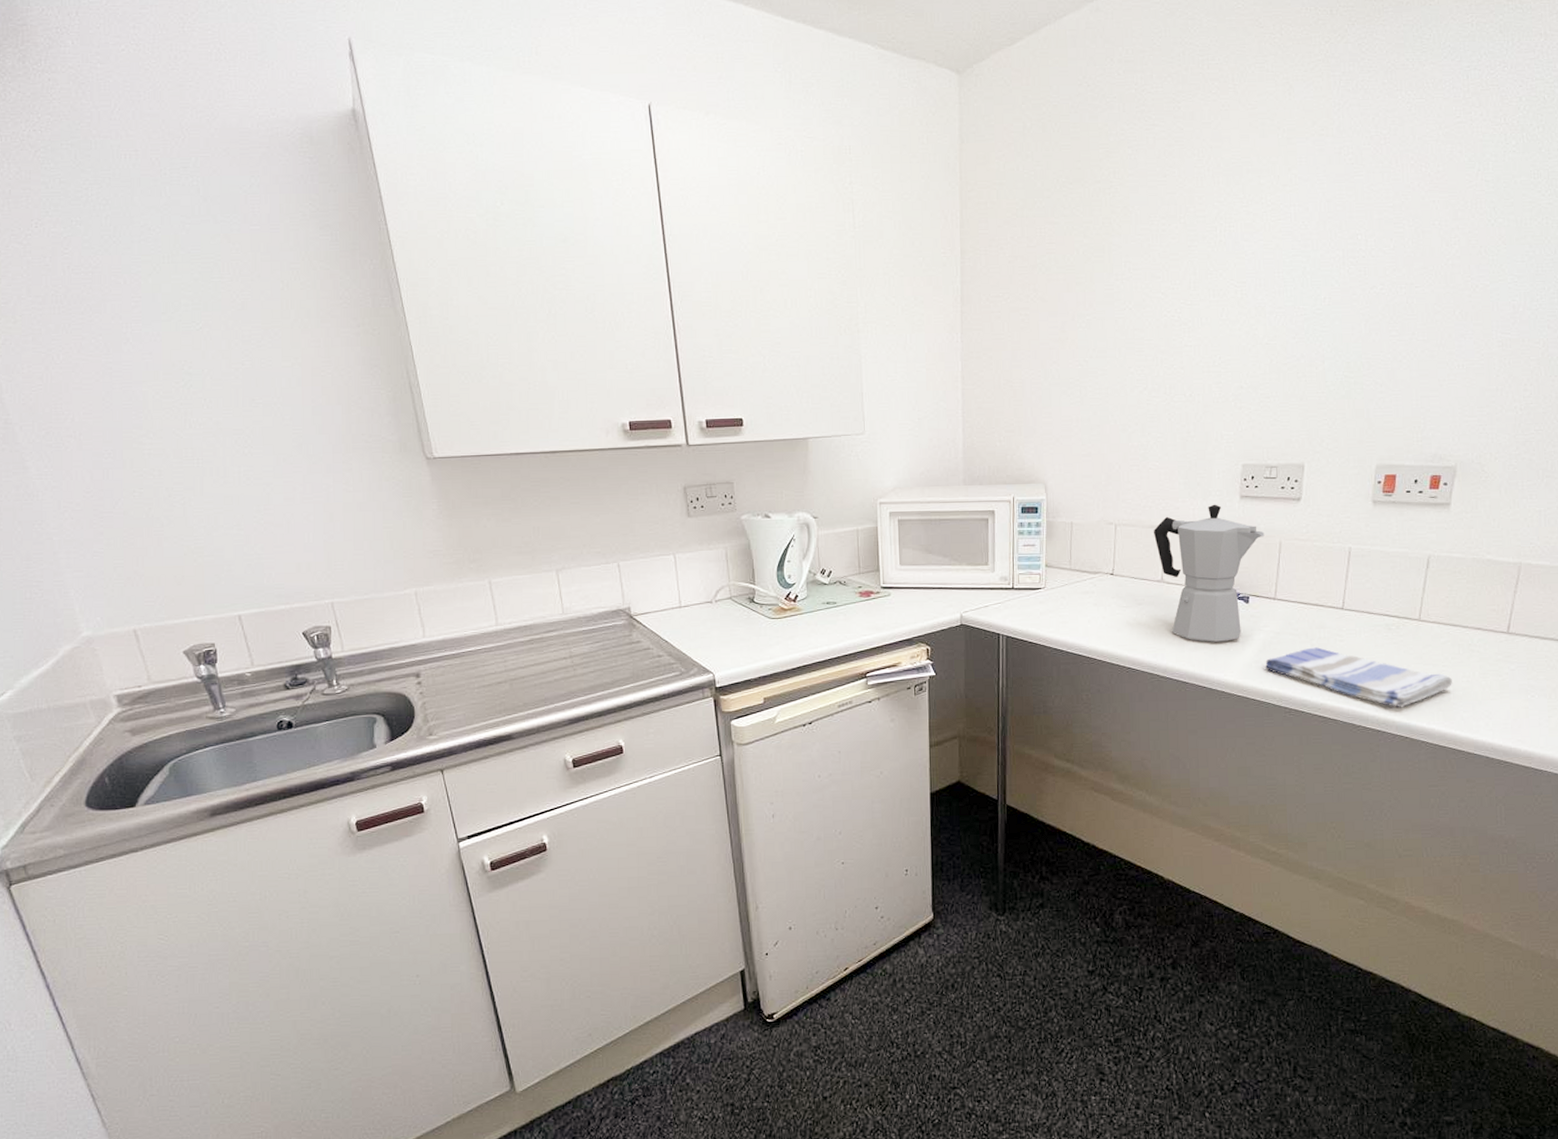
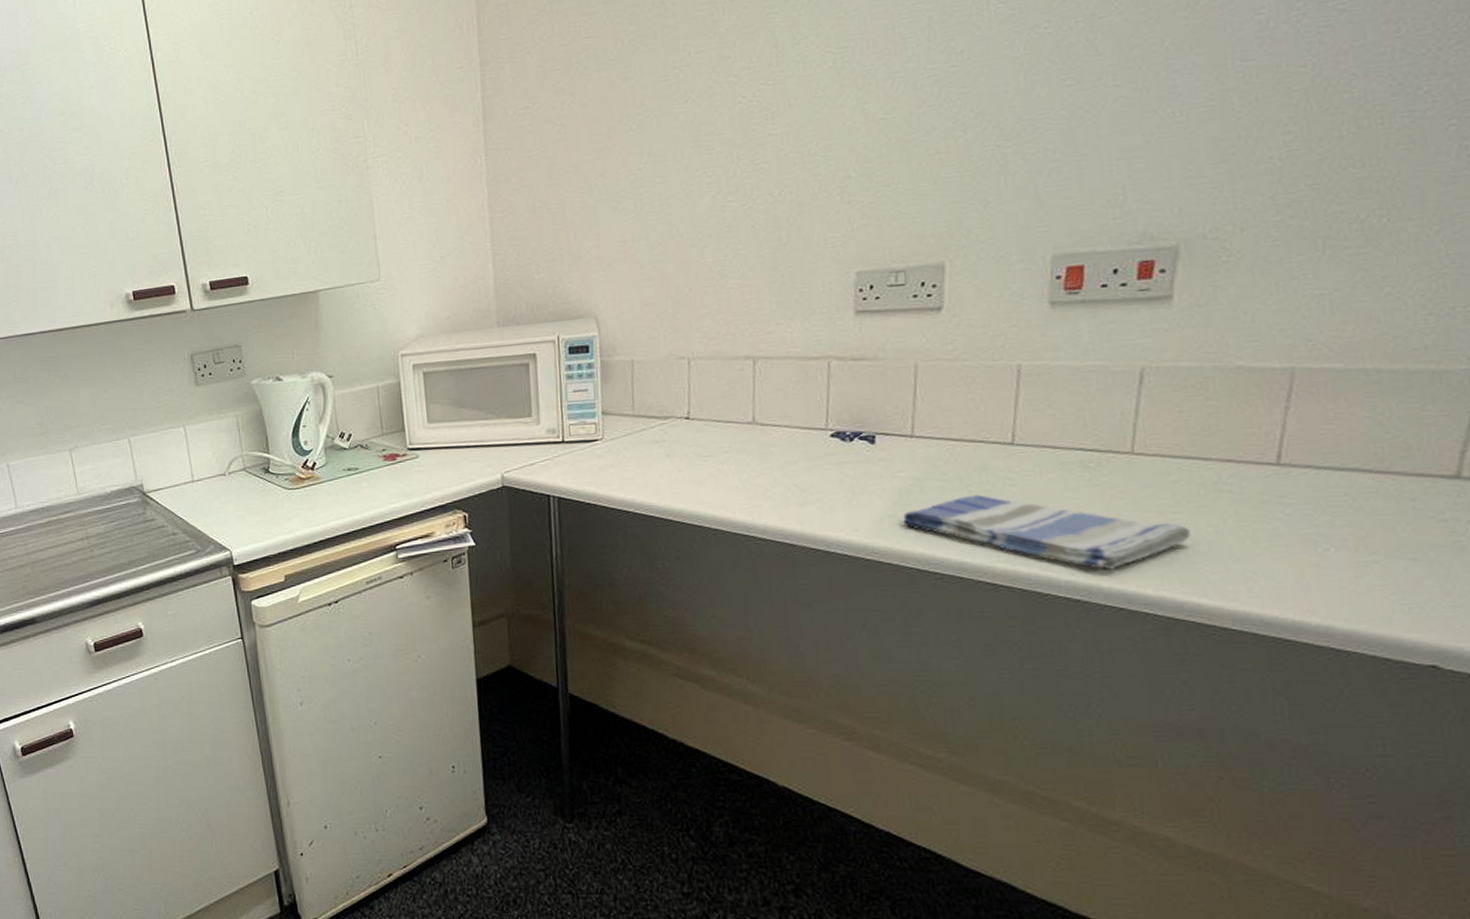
moka pot: present [1153,504,1265,642] -> none [738,324,893,495]

